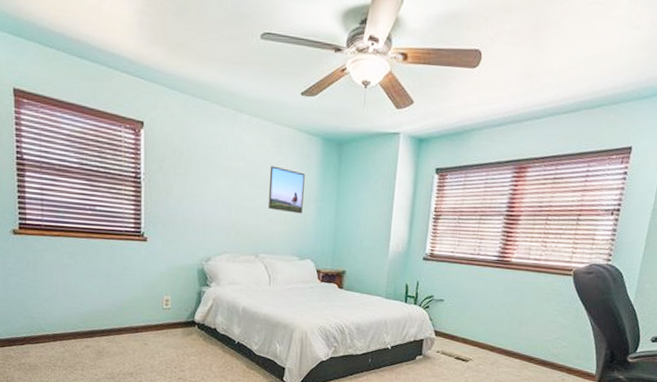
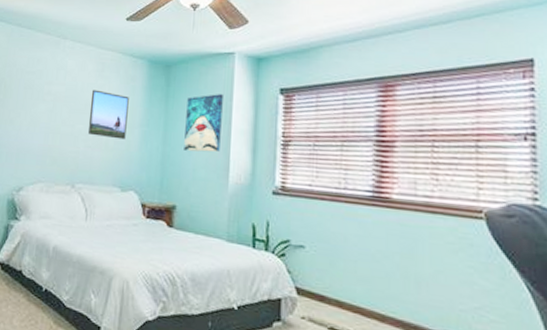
wall art: none [353,172,388,225] -> present [184,94,223,152]

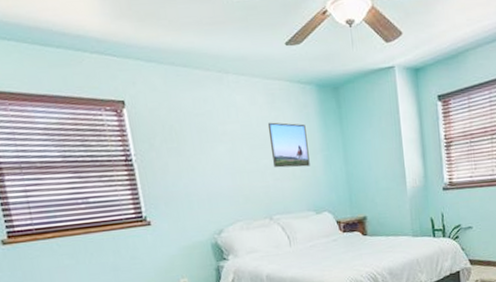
wall art: present [184,94,223,152] -> none [359,108,395,168]

